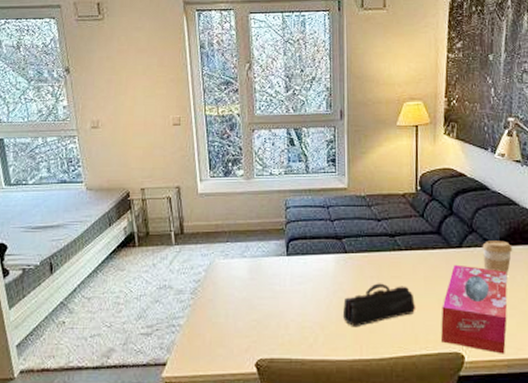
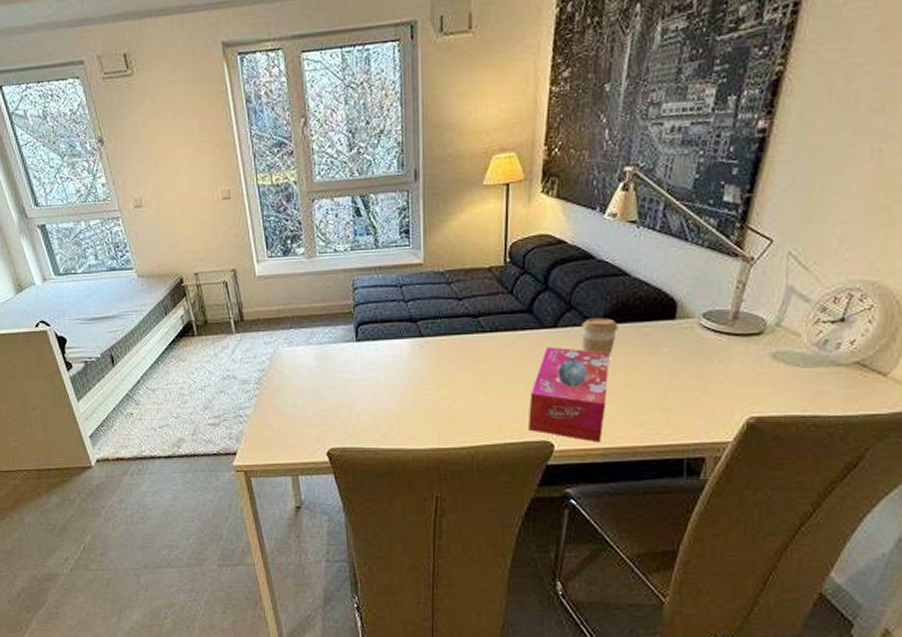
pencil case: present [343,283,416,328] -> none [419,369,501,416]

